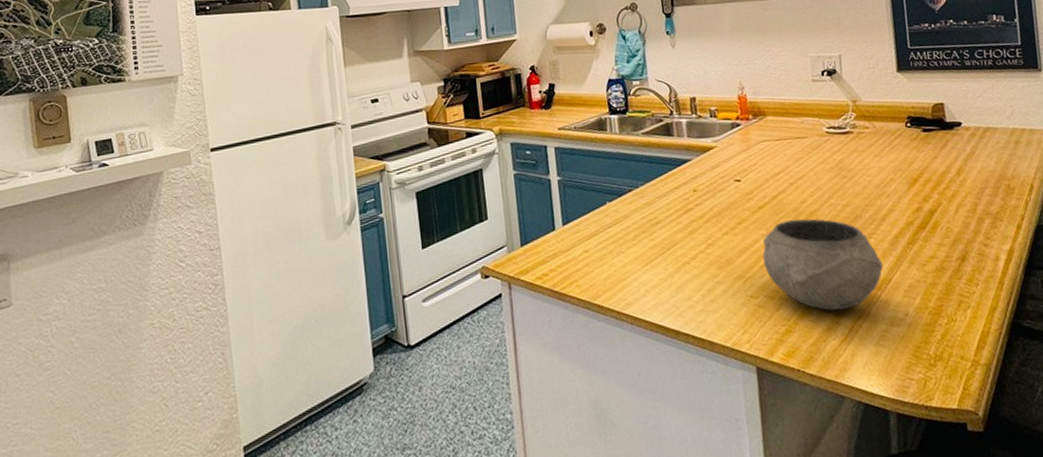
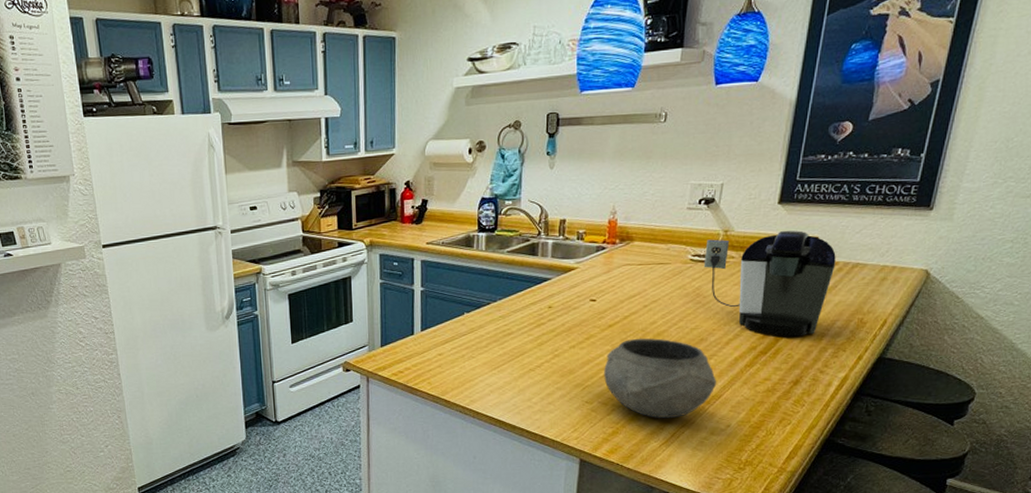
coffee maker: none [837,97,968,209] -> present [703,230,836,337]

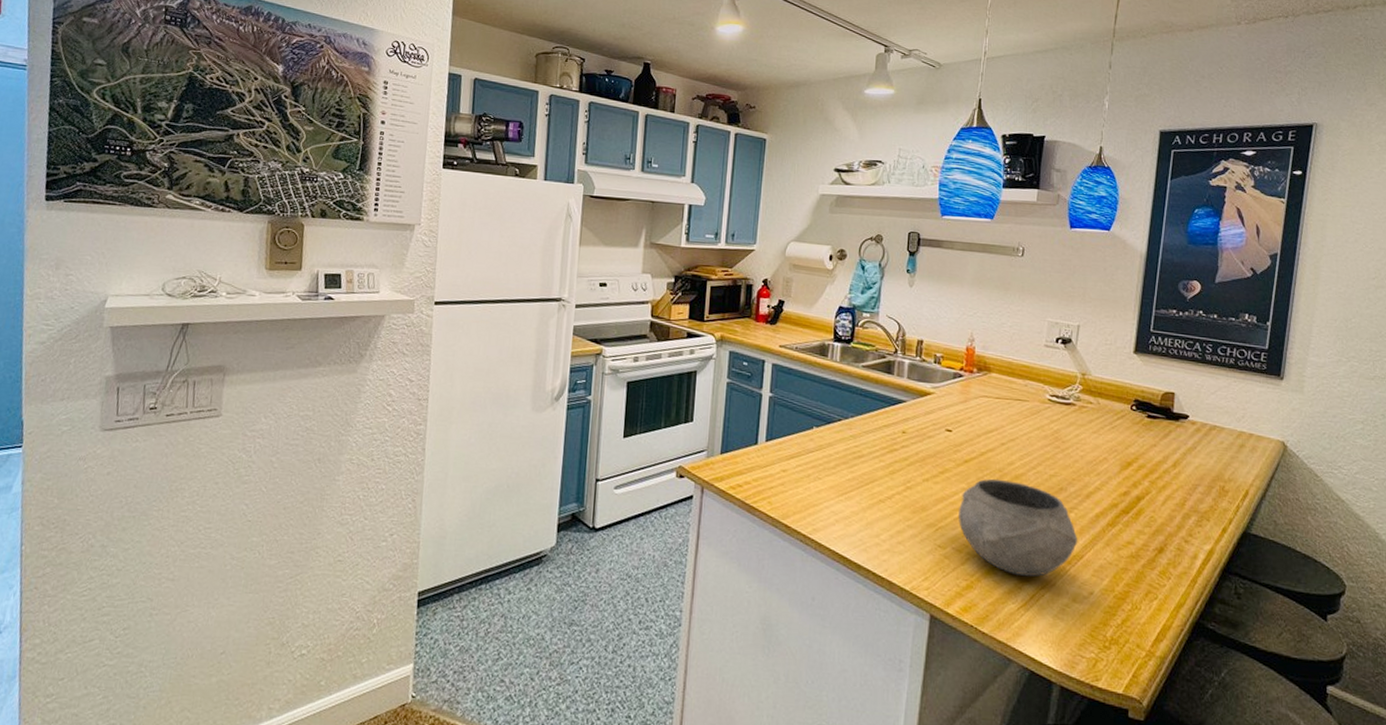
coffee maker: present [703,230,836,337] -> none [1062,380,1193,498]

